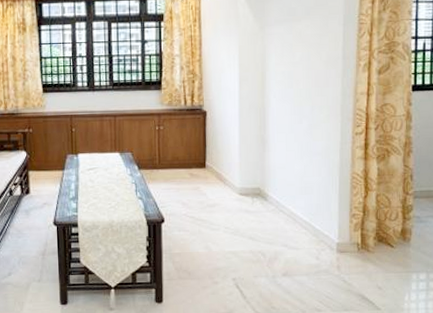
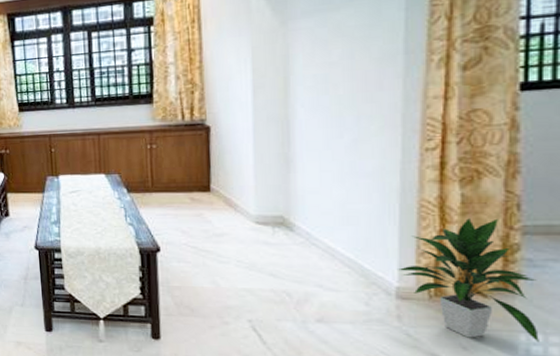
indoor plant: none [338,186,424,280] -> present [398,218,539,343]

